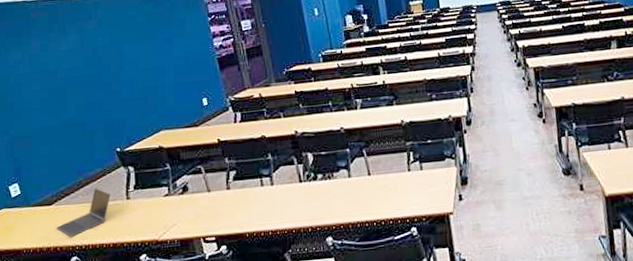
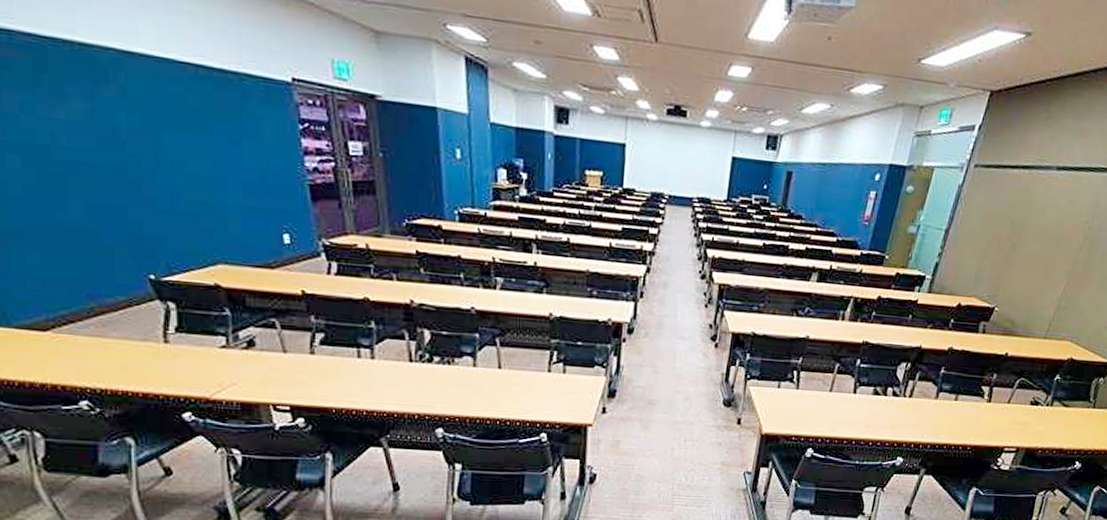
laptop computer: present [57,188,111,238] -> none [56,321,140,377]

